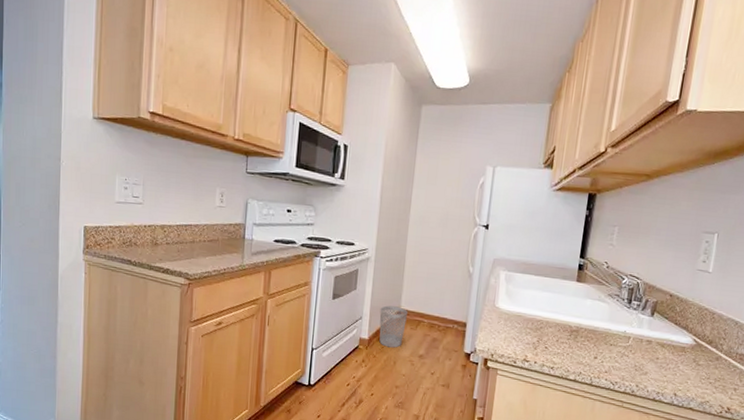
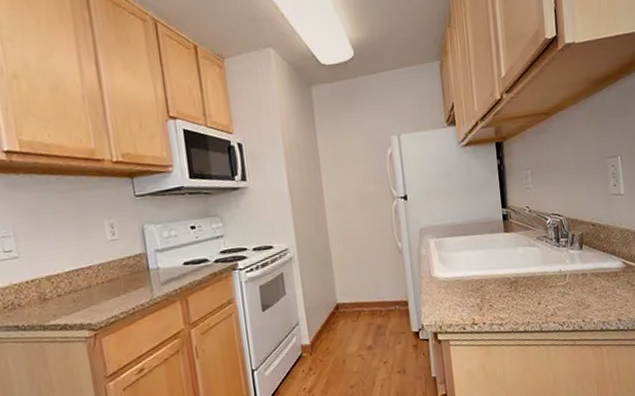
wastebasket: present [379,305,408,348] -> none [315,301,347,348]

